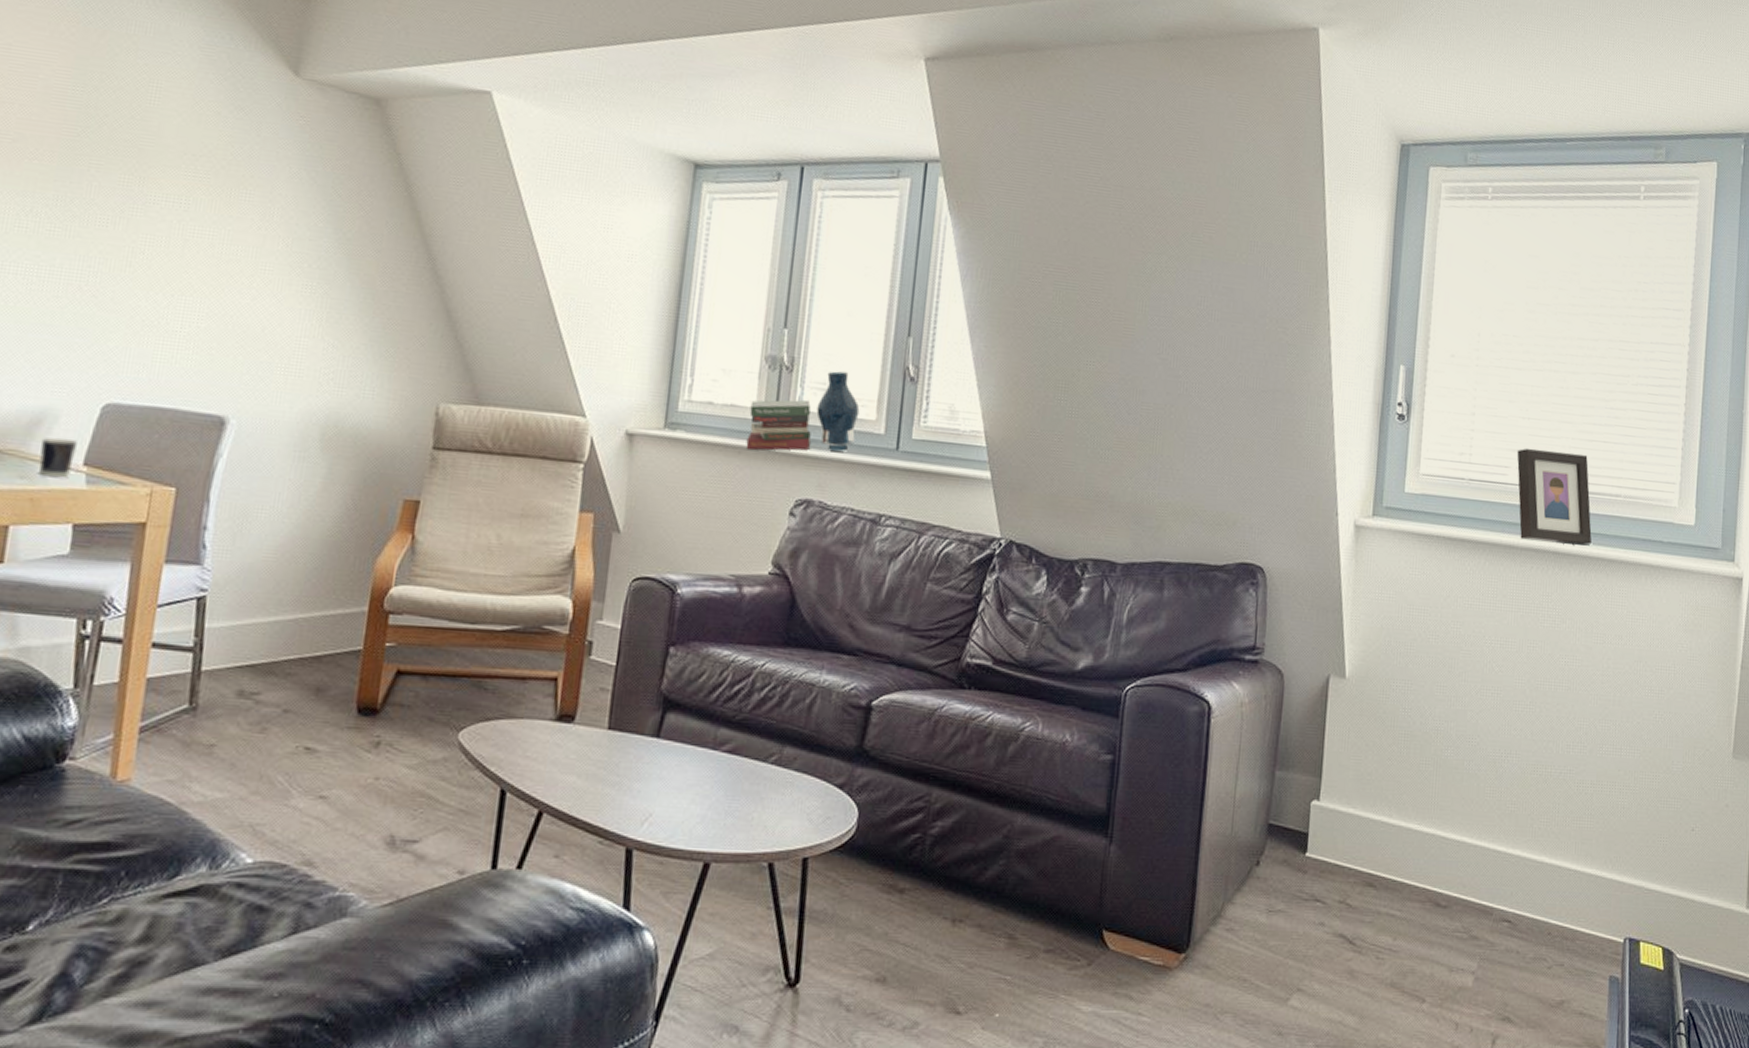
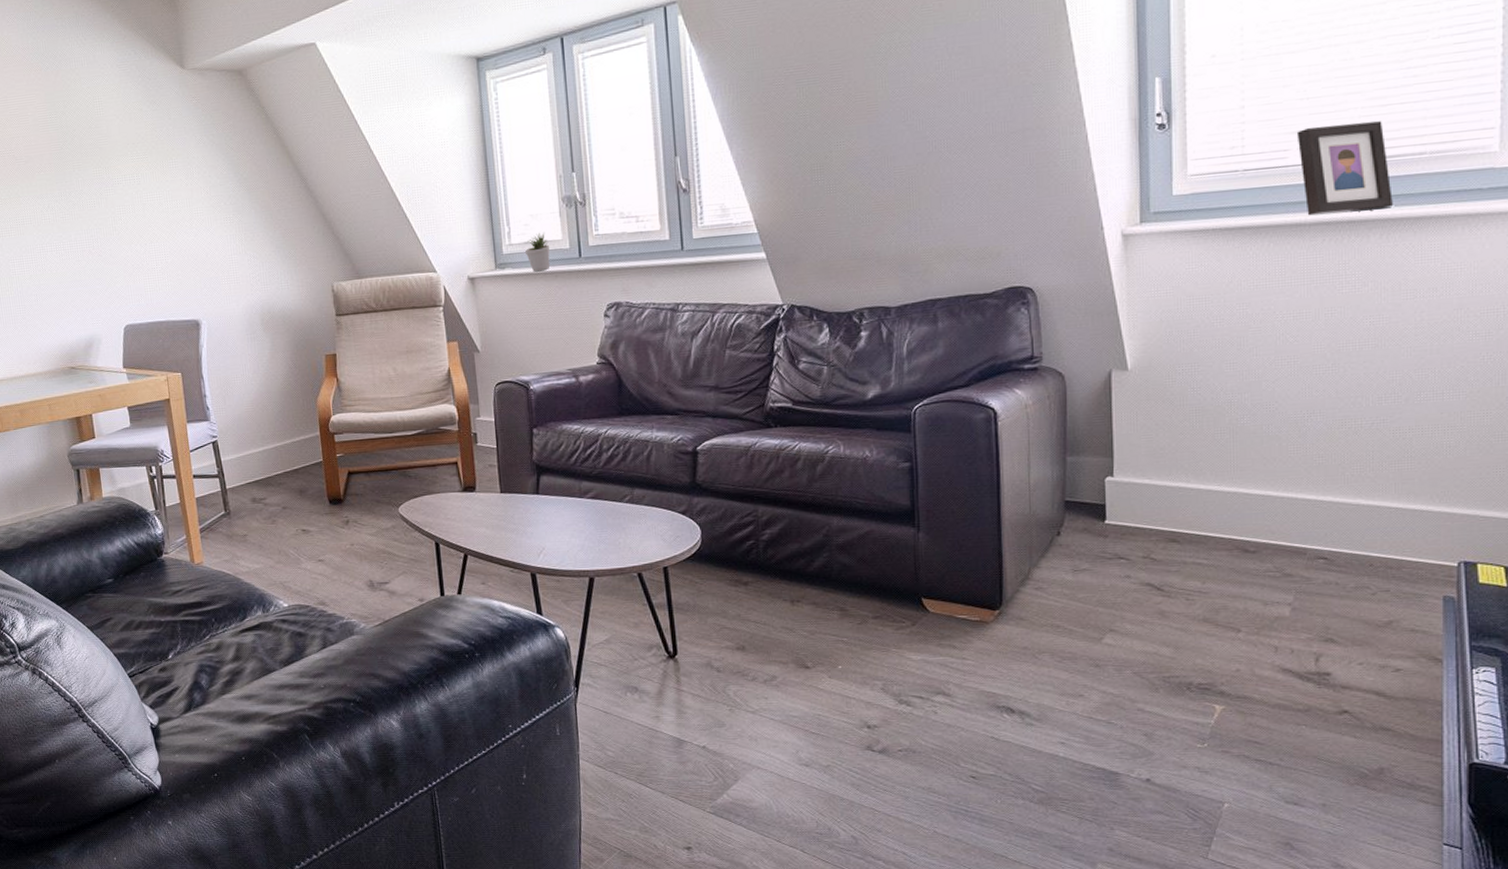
mug: present [38,437,77,478] -> none [95,352,117,380]
potted plant: none [707,393,738,443] -> present [525,232,551,272]
books: present [746,399,812,451] -> none [557,224,612,273]
vase: present [816,371,860,452] -> none [610,196,646,262]

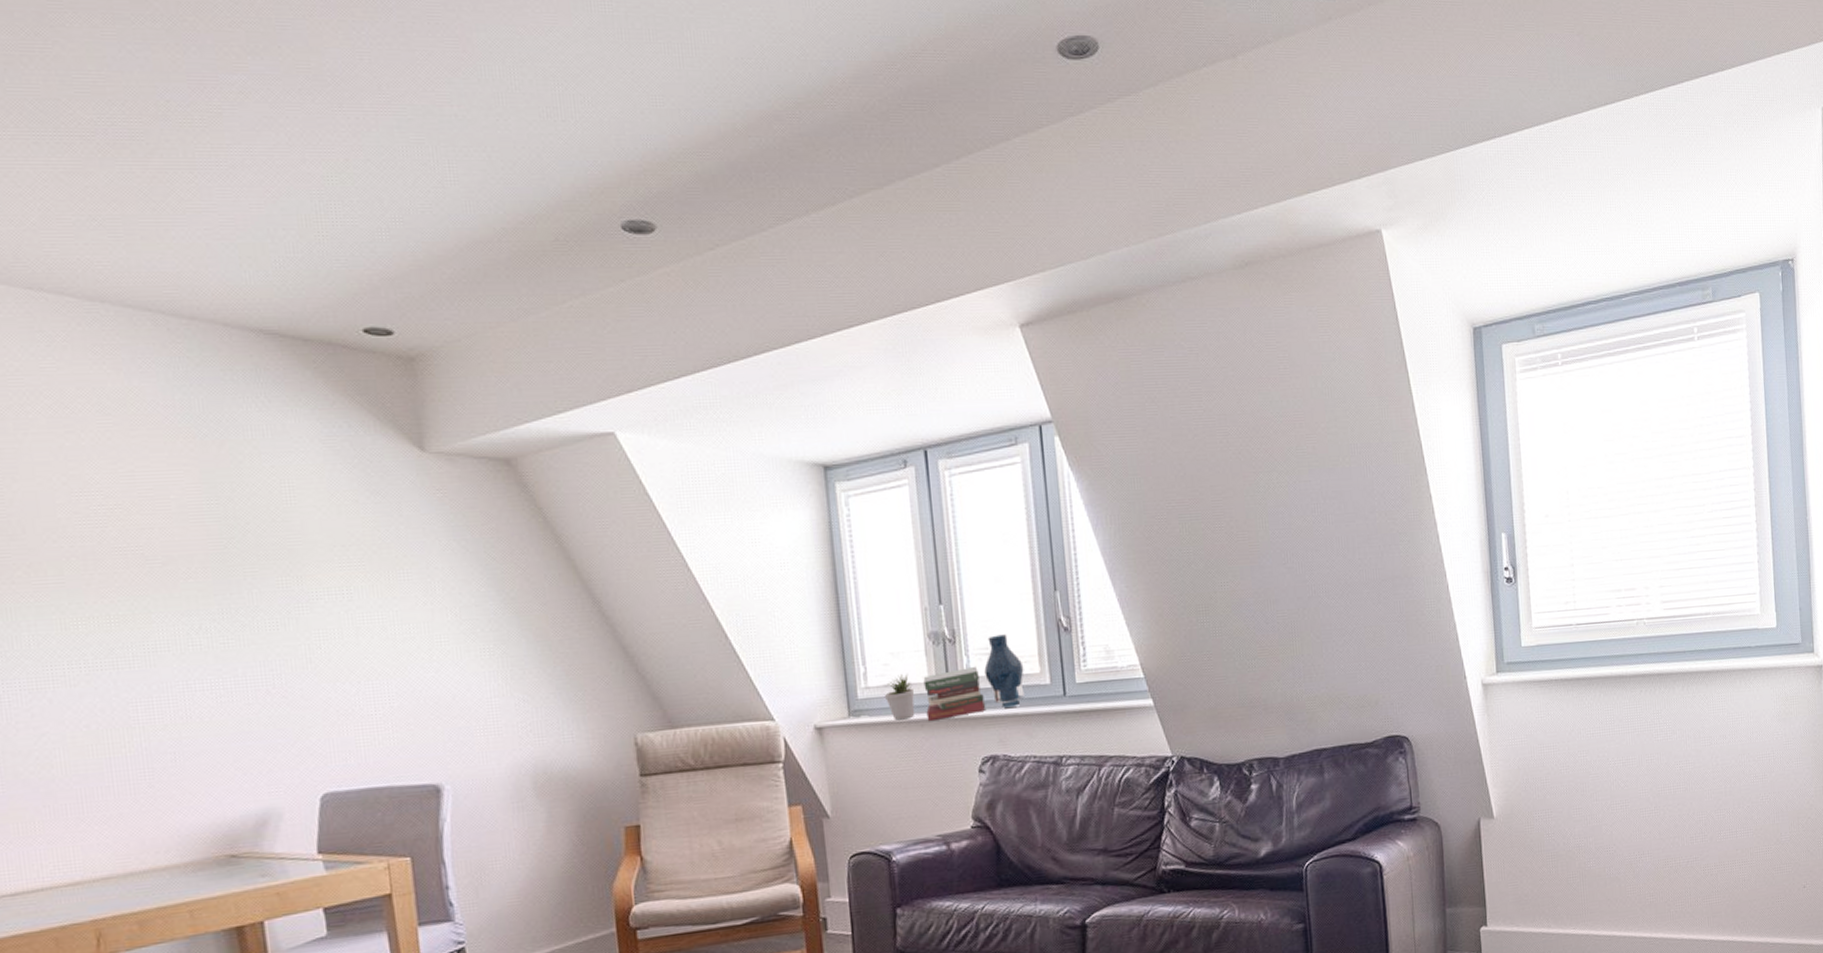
books: none [557,224,612,273] -> present [923,666,986,722]
vase: none [610,196,646,262] -> present [984,634,1025,709]
picture frame: present [1296,121,1393,216] -> none [1615,583,1690,668]

